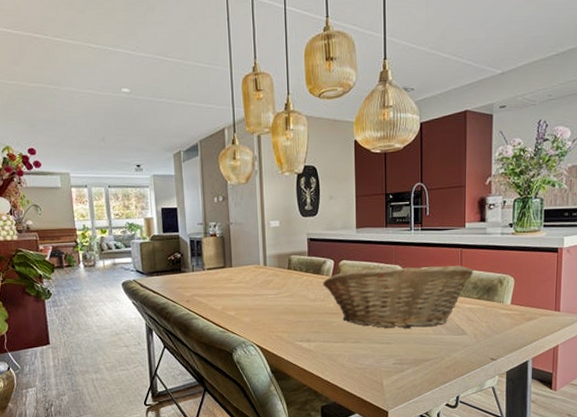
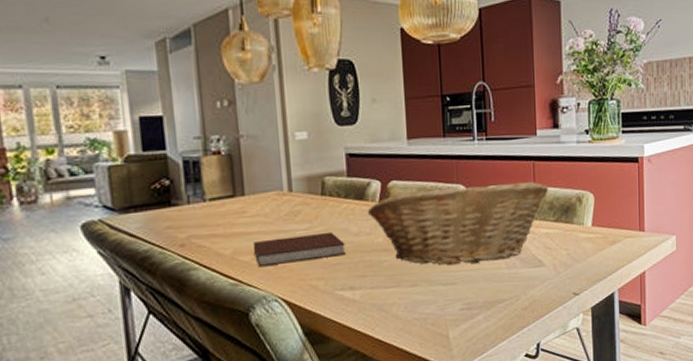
notebook: none [237,297,305,320] -> present [254,231,346,266]

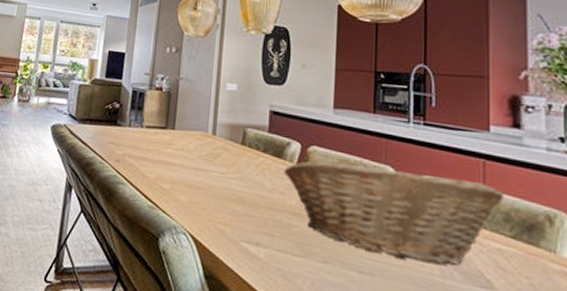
notebook: present [254,231,346,266] -> none [173,173,257,209]

